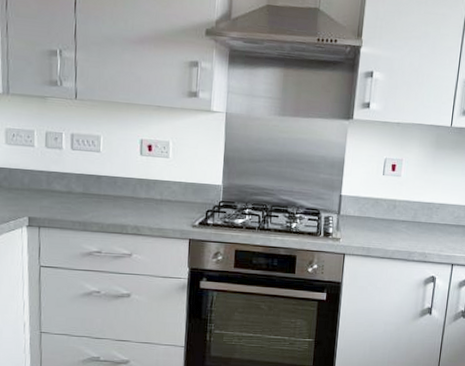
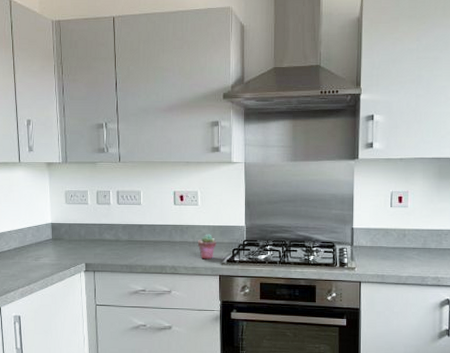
potted succulent: none [165,191,188,221] -> present [197,234,216,260]

